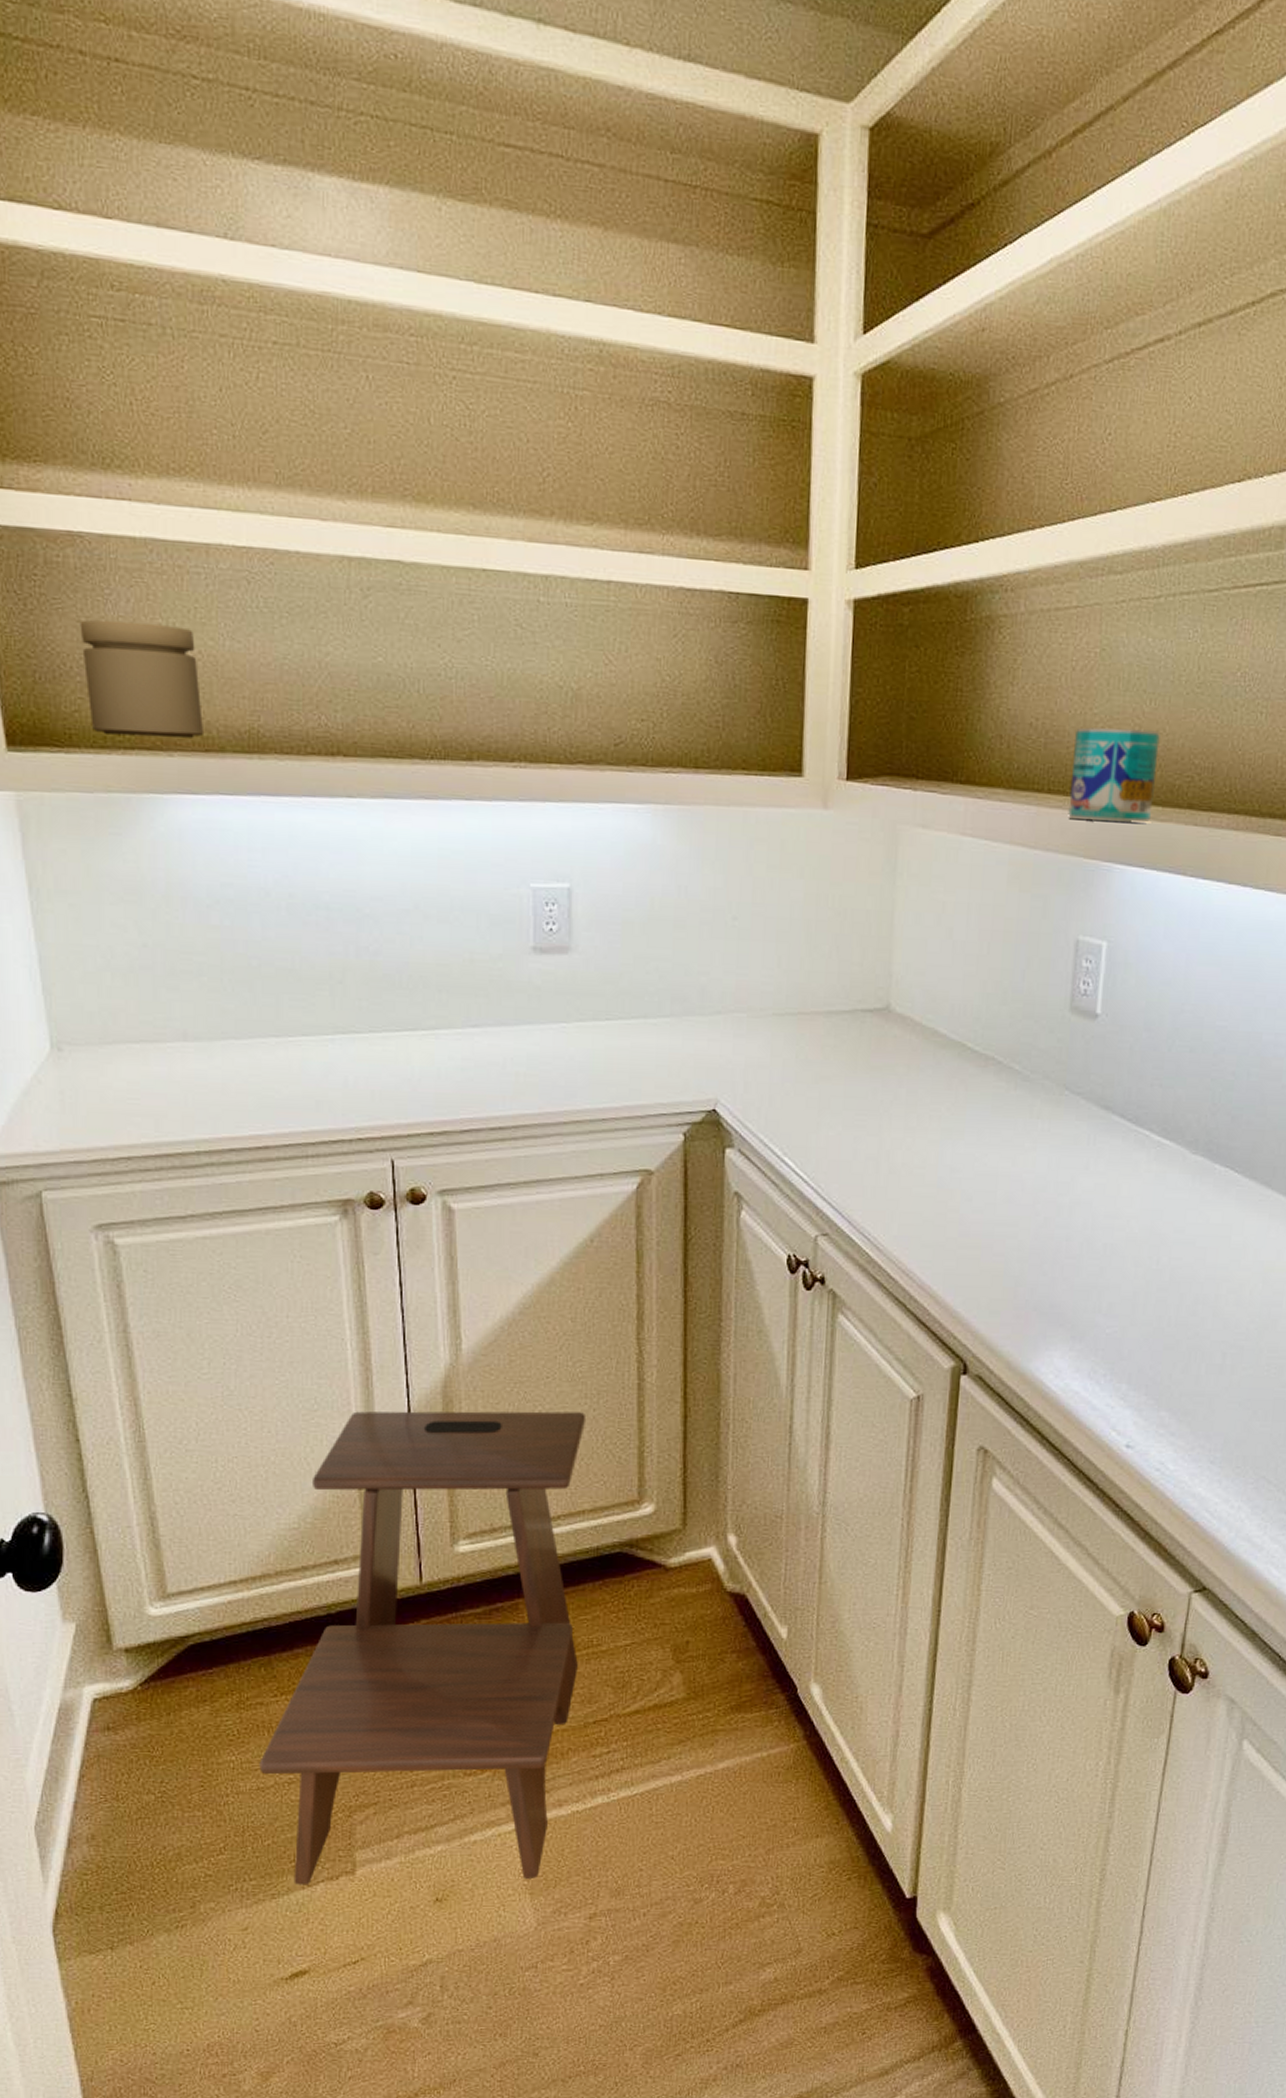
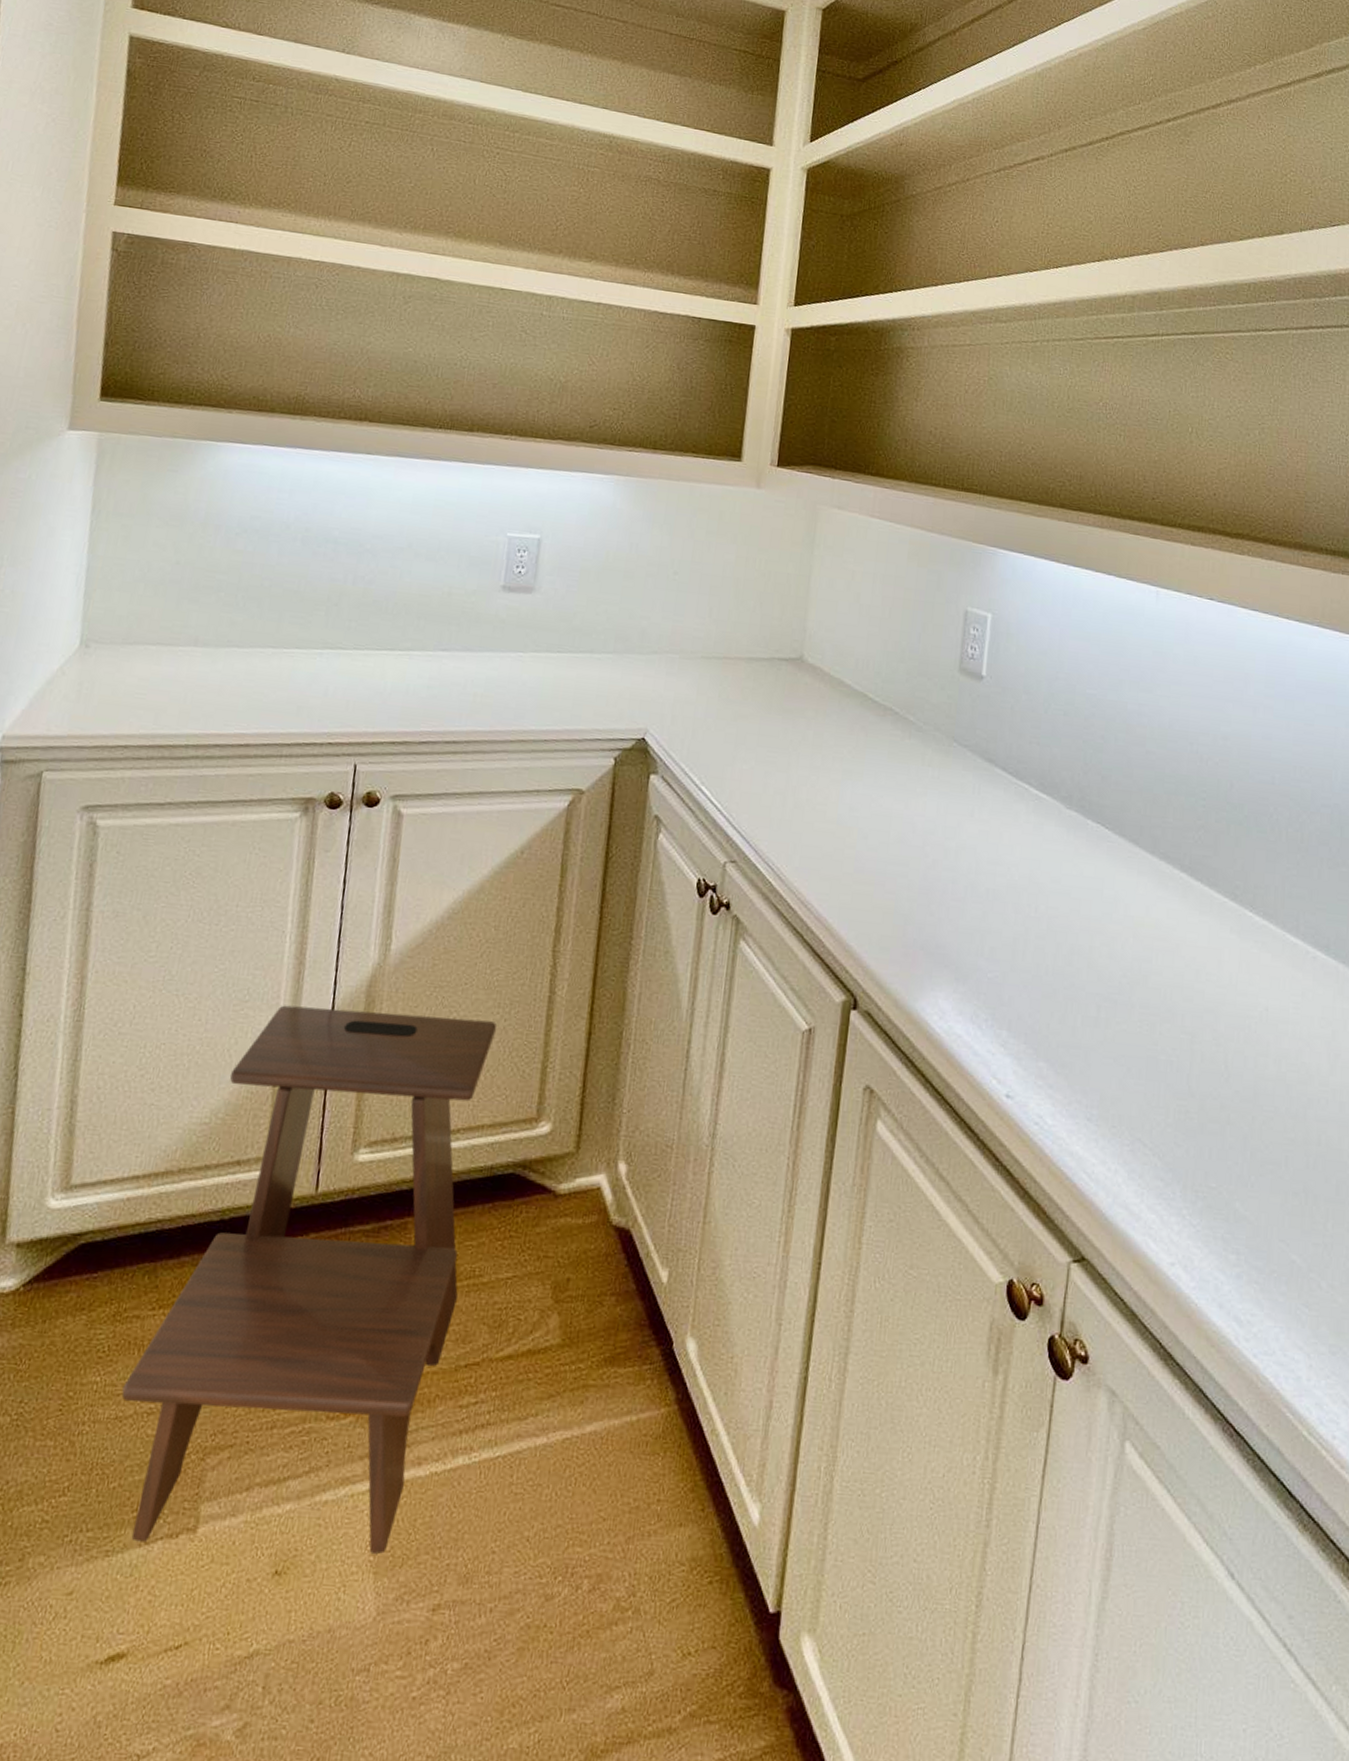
jar: present [80,620,203,738] -> none [171,306,267,400]
can: present [1068,727,1160,823] -> none [960,437,1037,517]

